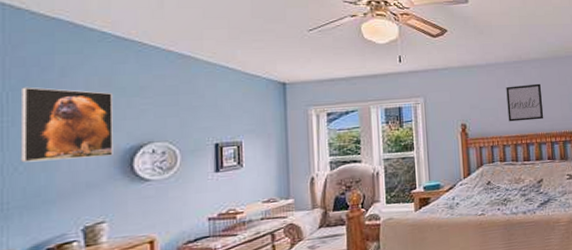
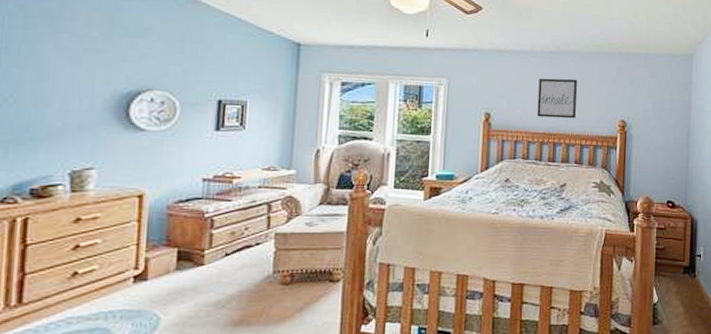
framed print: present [20,87,113,163] -> none [11,12,114,99]

